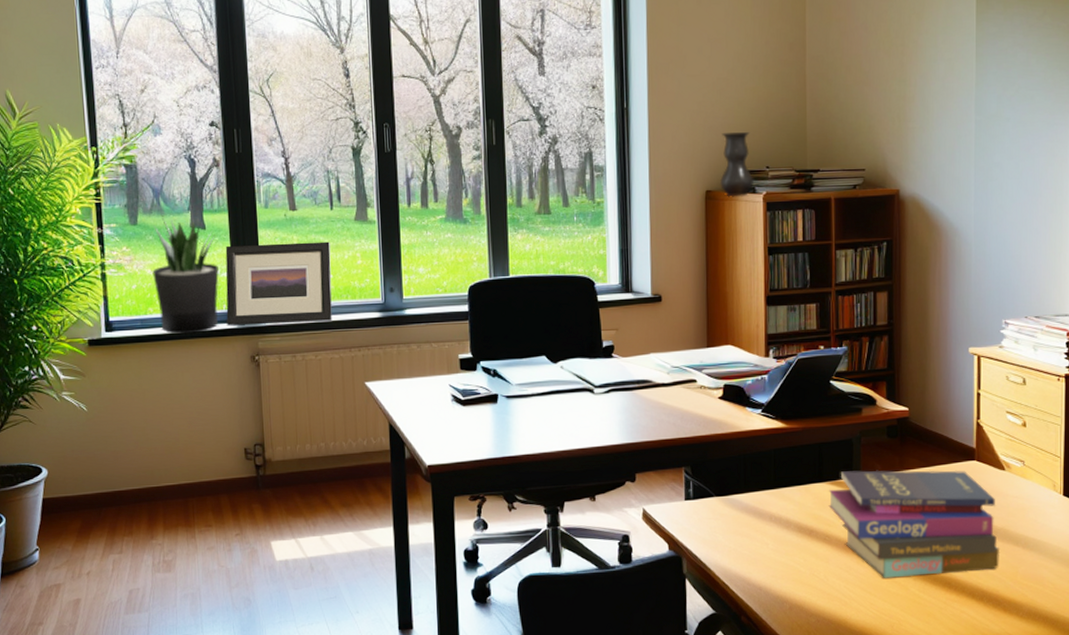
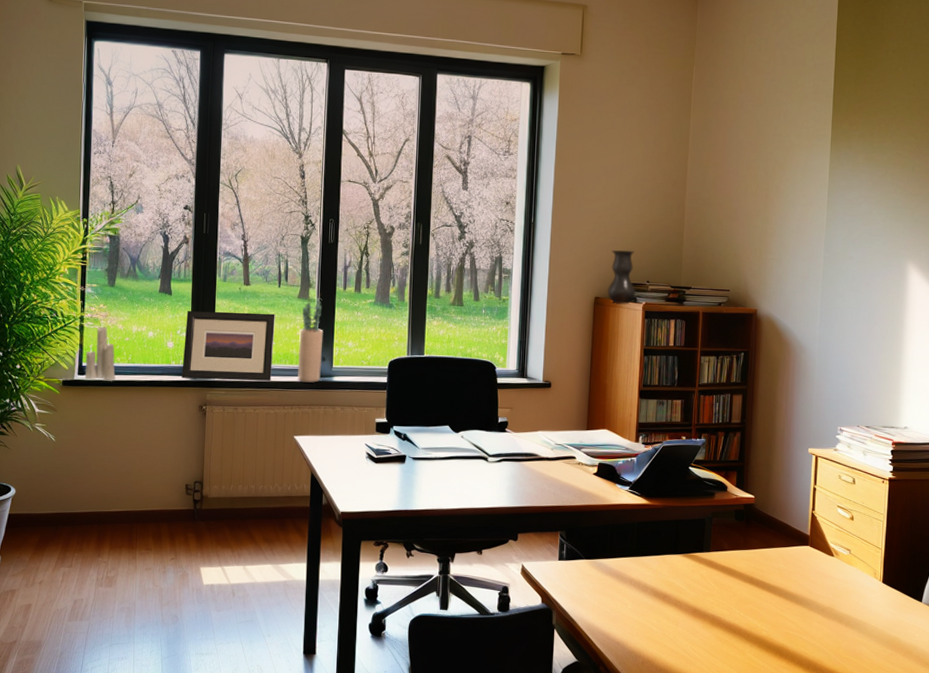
candle: none [111,266,150,336] -> present [84,321,116,381]
planter: present [152,214,219,335] -> none [123,279,179,383]
vase: none [360,213,390,319] -> present [297,294,324,383]
books: present [828,470,1000,578] -> none [681,546,826,643]

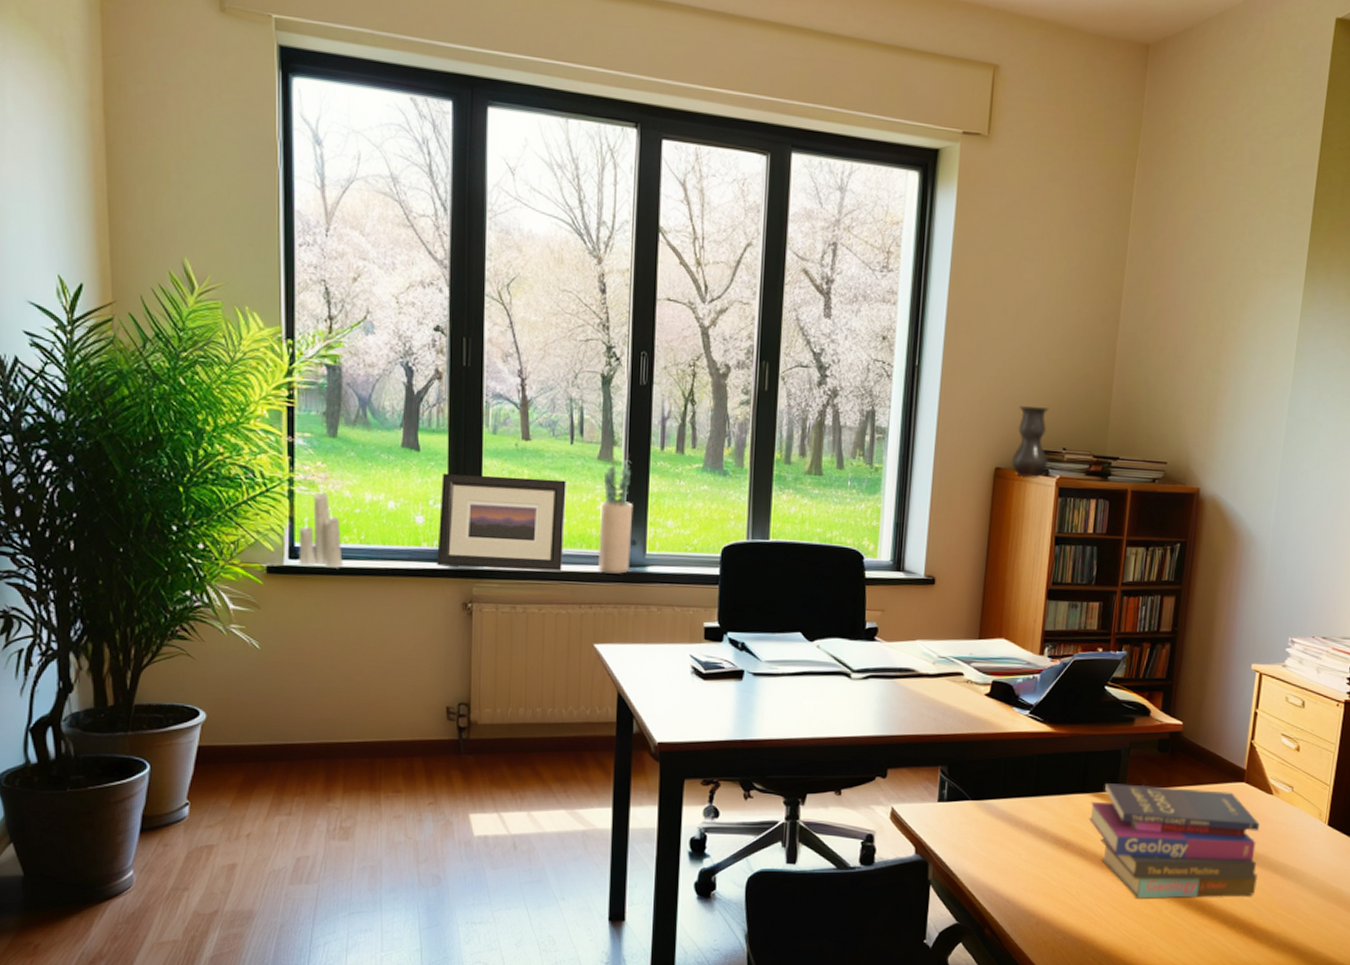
books: none [681,546,826,643] -> present [1088,783,1260,898]

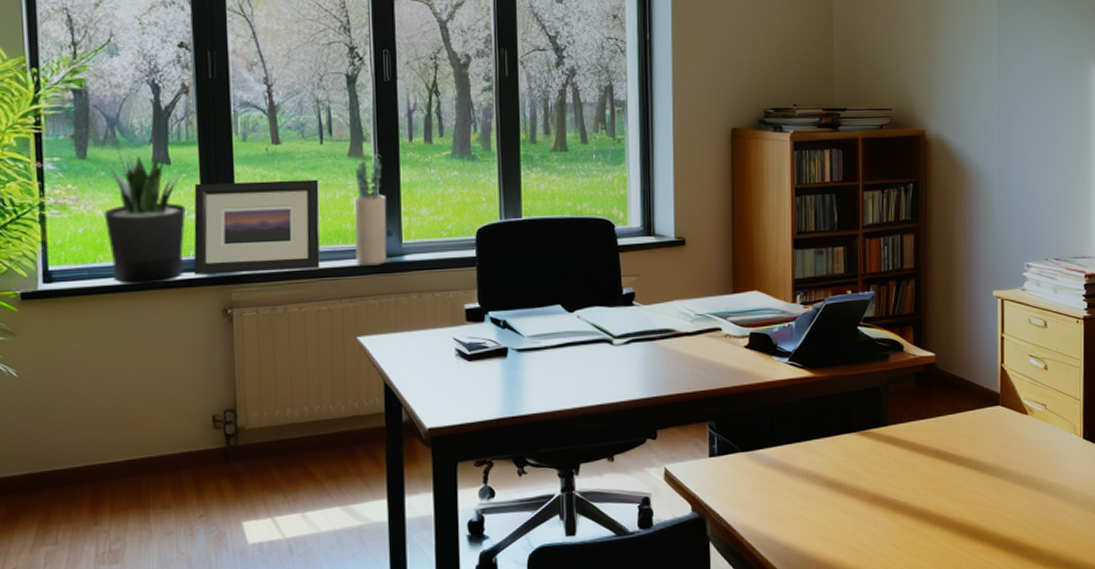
candle: present [298,484,343,568] -> none [51,206,99,288]
planter: none [351,428,432,571] -> present [104,147,186,286]
vase: present [1011,406,1049,478] -> none [746,67,780,135]
books: present [1088,783,1260,898] -> none [856,416,1024,531]

